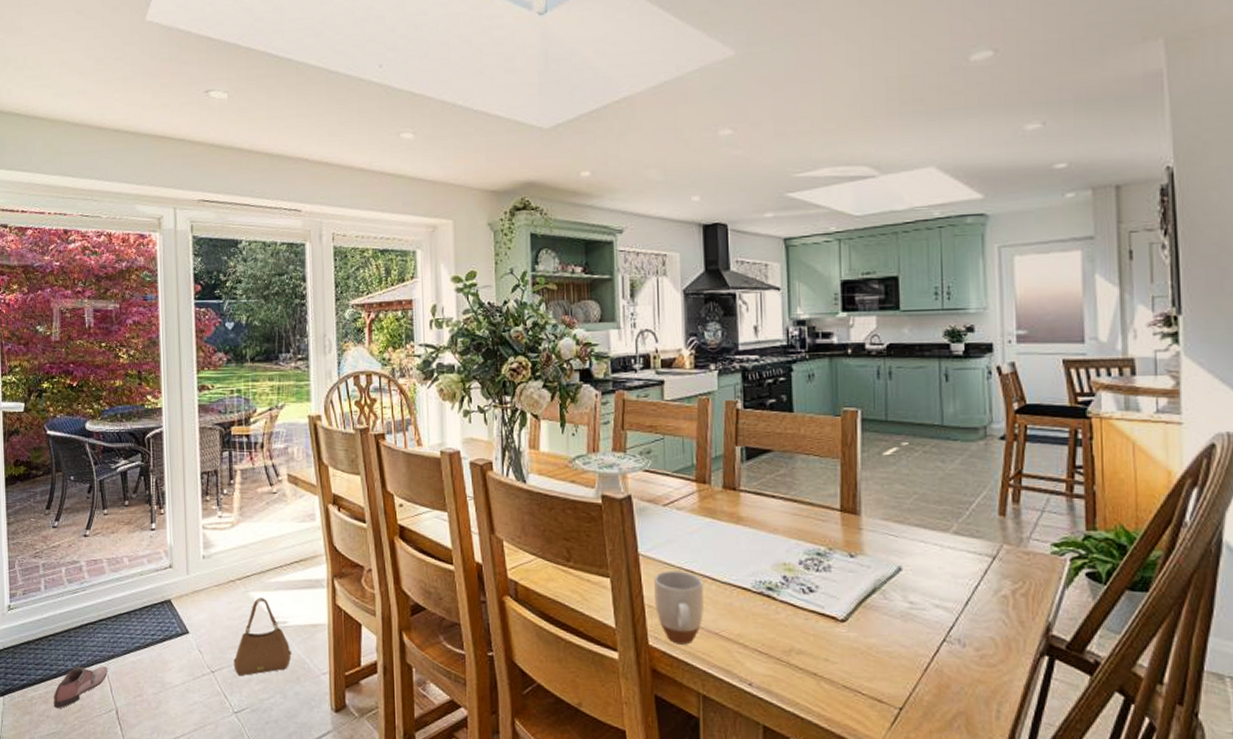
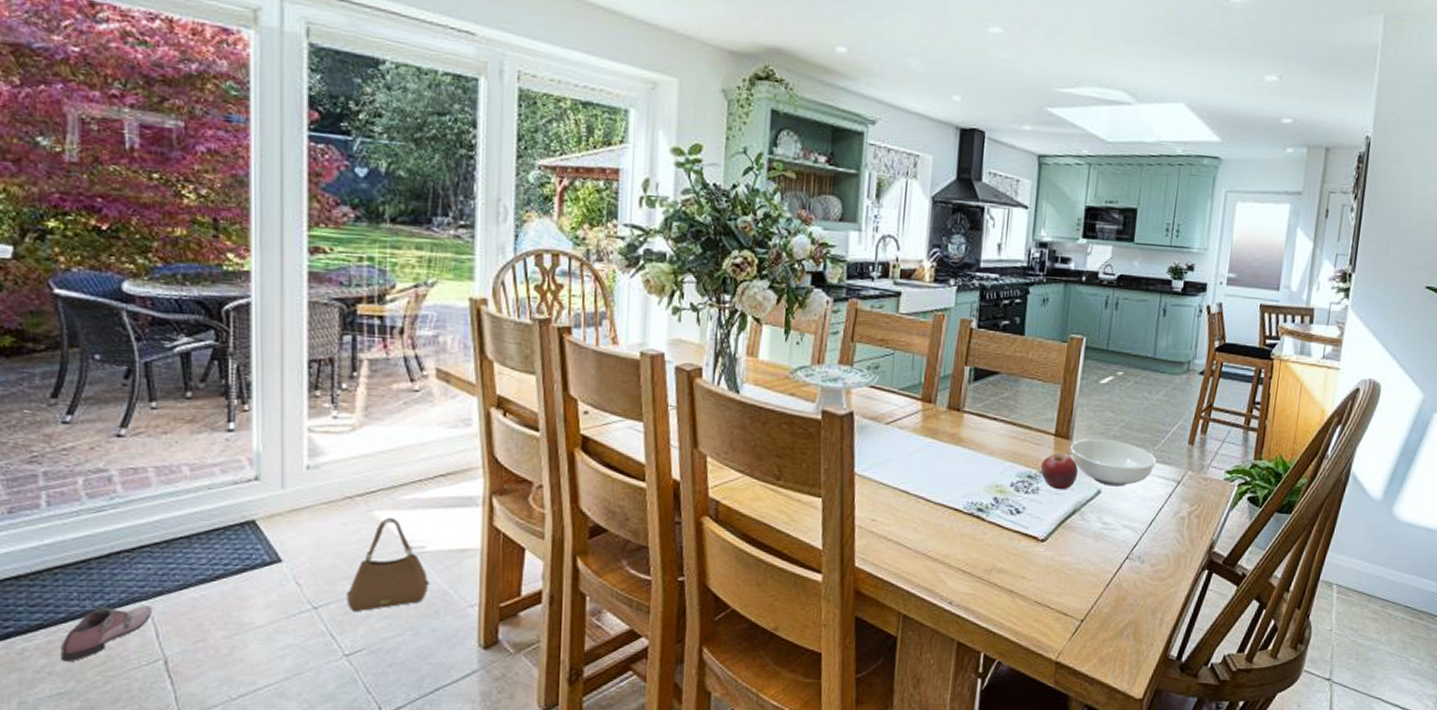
mug: present [654,571,704,645] -> none [865,491,916,565]
fruit: none [829,529,872,566] -> present [1040,453,1078,489]
bowl: none [860,513,963,563] -> present [1070,439,1157,487]

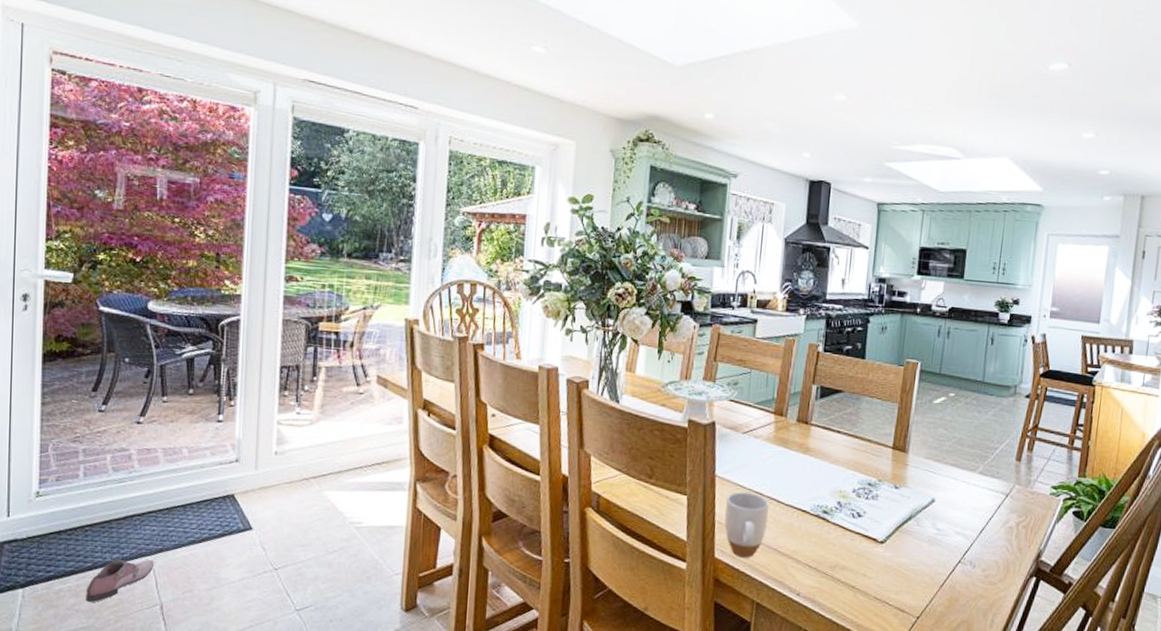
handbag: present [346,518,431,612] -> none [299,497,365,575]
mug: none [865,491,916,565] -> present [724,492,769,558]
fruit: present [1040,453,1078,489] -> none [879,464,914,497]
bowl: present [1070,439,1157,487] -> none [906,452,986,497]

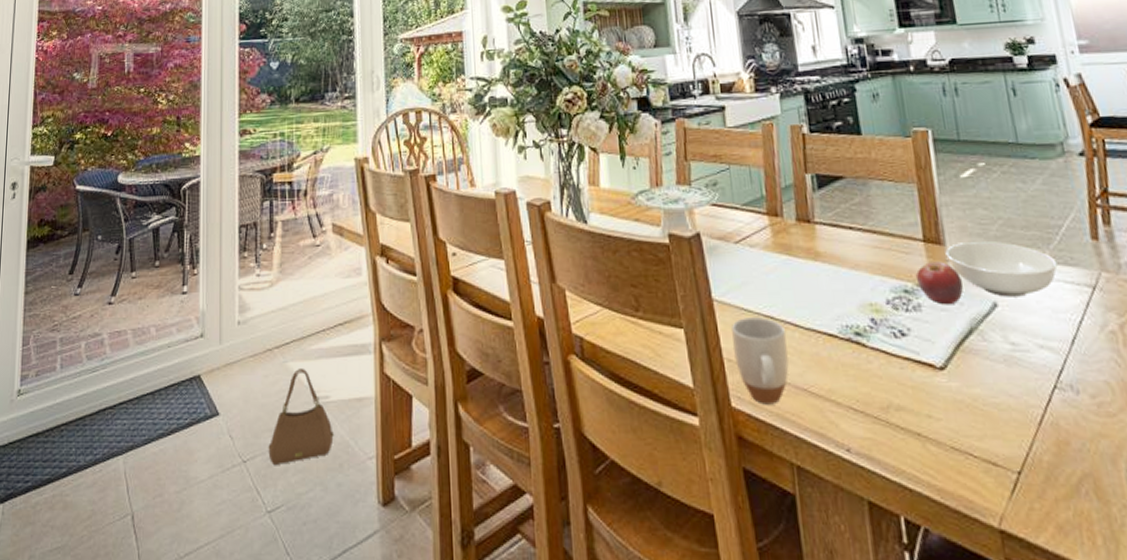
shoe: present [86,559,155,602] -> none [61,460,126,515]
handbag: none [299,497,365,575] -> present [268,369,335,466]
fruit: none [879,464,914,497] -> present [915,262,963,304]
bowl: none [906,452,986,497] -> present [945,241,1058,297]

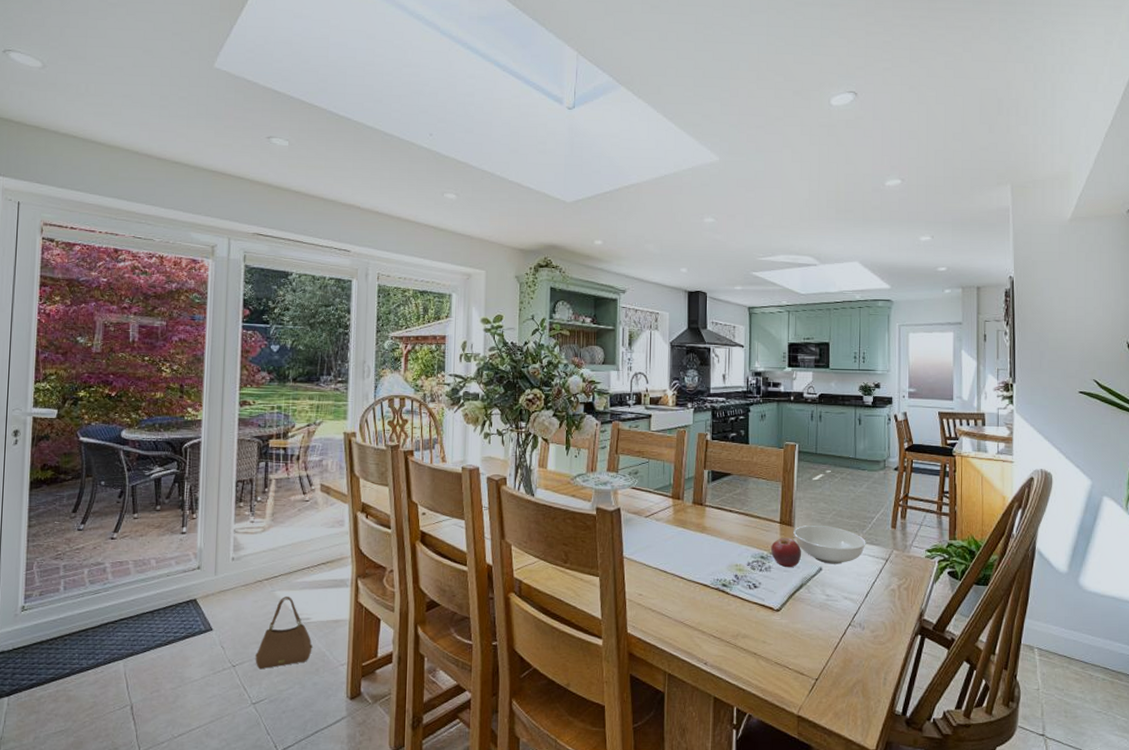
mug: present [731,317,789,405] -> none [634,571,673,632]

